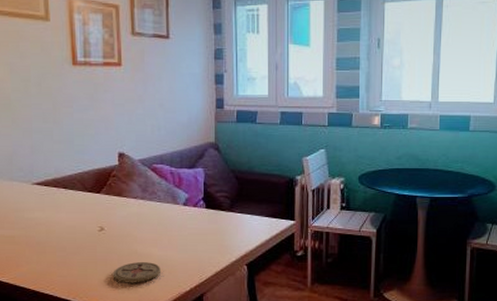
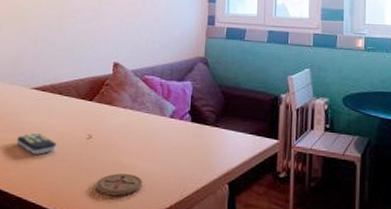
remote control: none [25,228,69,249] -> present [17,132,57,155]

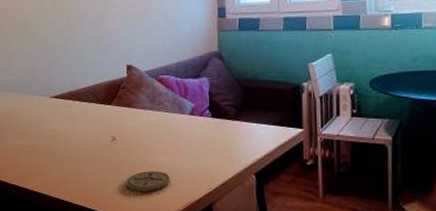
remote control: present [17,132,57,155] -> none [46,138,84,158]

